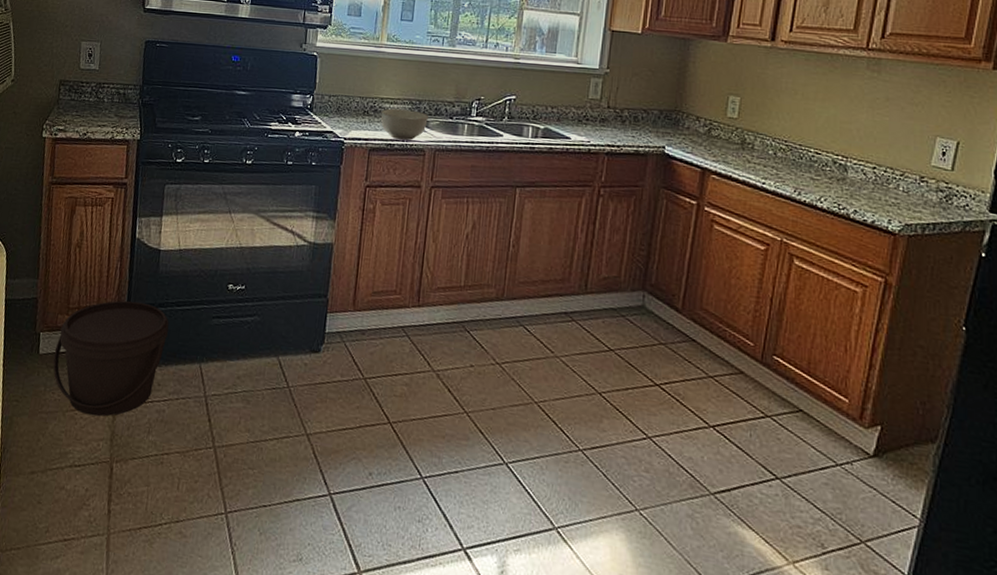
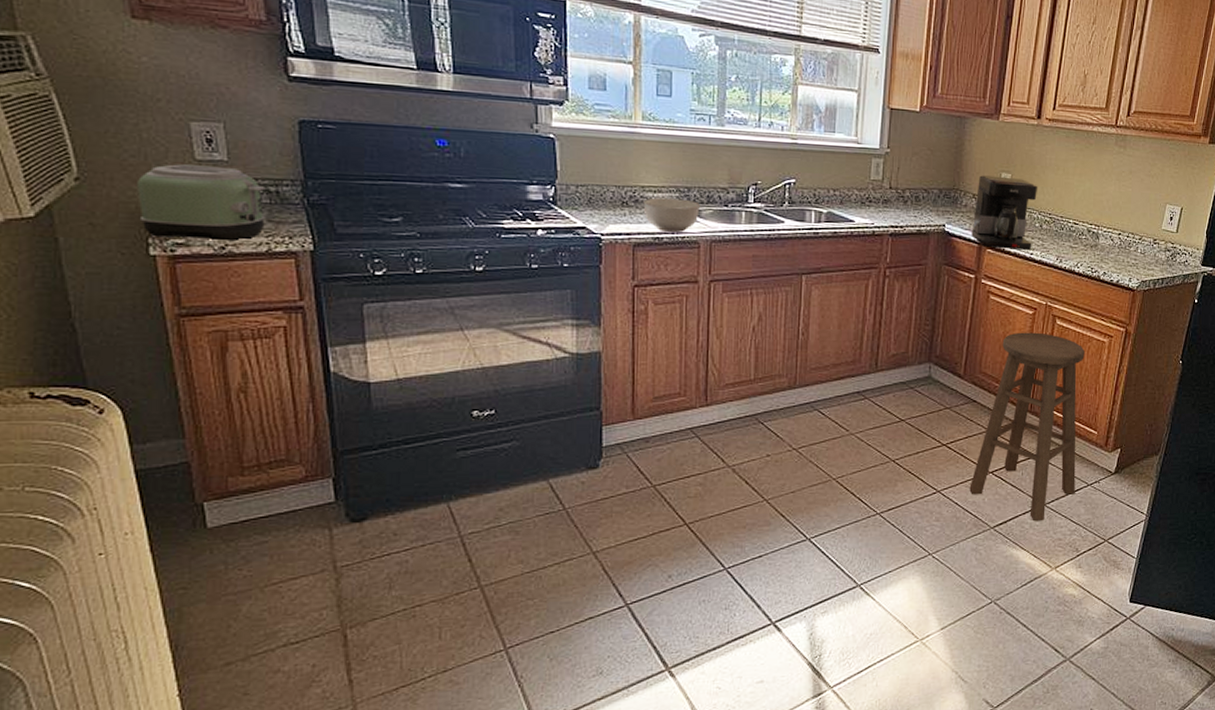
toaster: none [41,71,118,130] -> present [137,164,266,242]
bucket: present [53,300,169,417] -> none [231,446,399,585]
bar stool: none [685,268,831,499] -> present [969,332,1085,521]
coffee maker: none [694,97,772,180] -> present [971,175,1038,251]

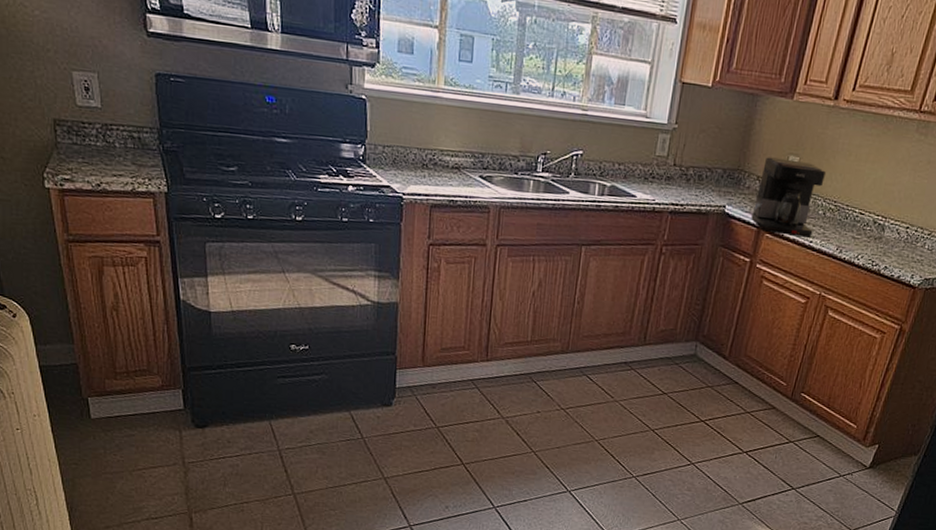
toaster: present [137,164,266,242] -> none [35,108,131,180]
bowl: present [643,197,700,233] -> none [441,161,492,198]
bar stool: present [969,332,1085,521] -> none [722,320,854,504]

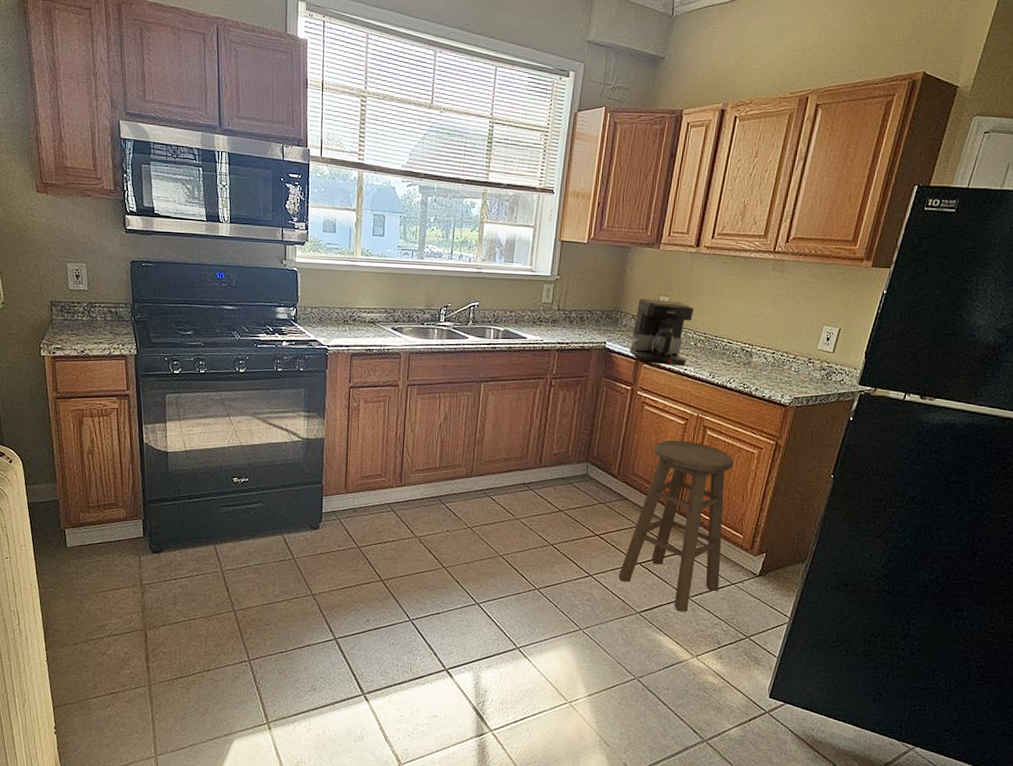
bar stool: none [722,320,854,504] -> present [618,440,734,612]

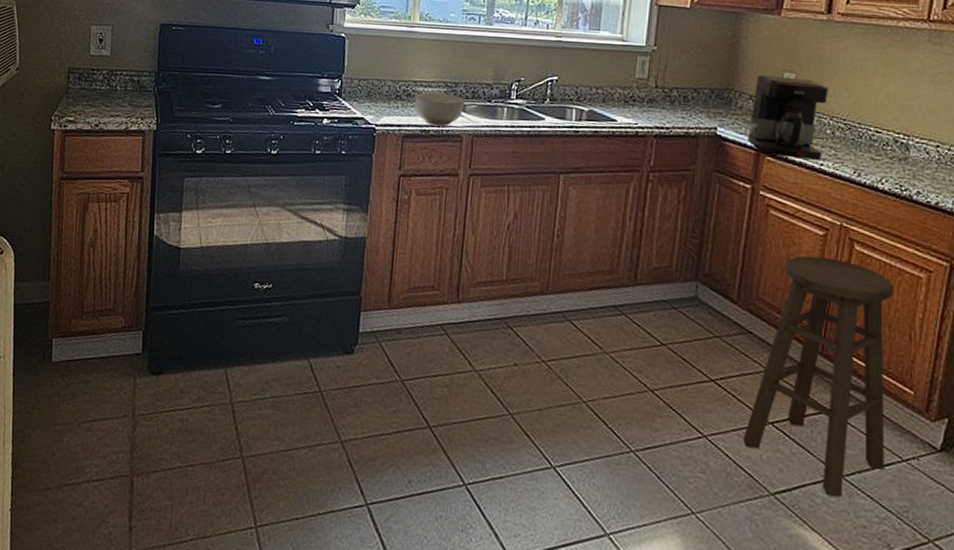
bowl: none [359,317,402,346] -> present [414,92,465,127]

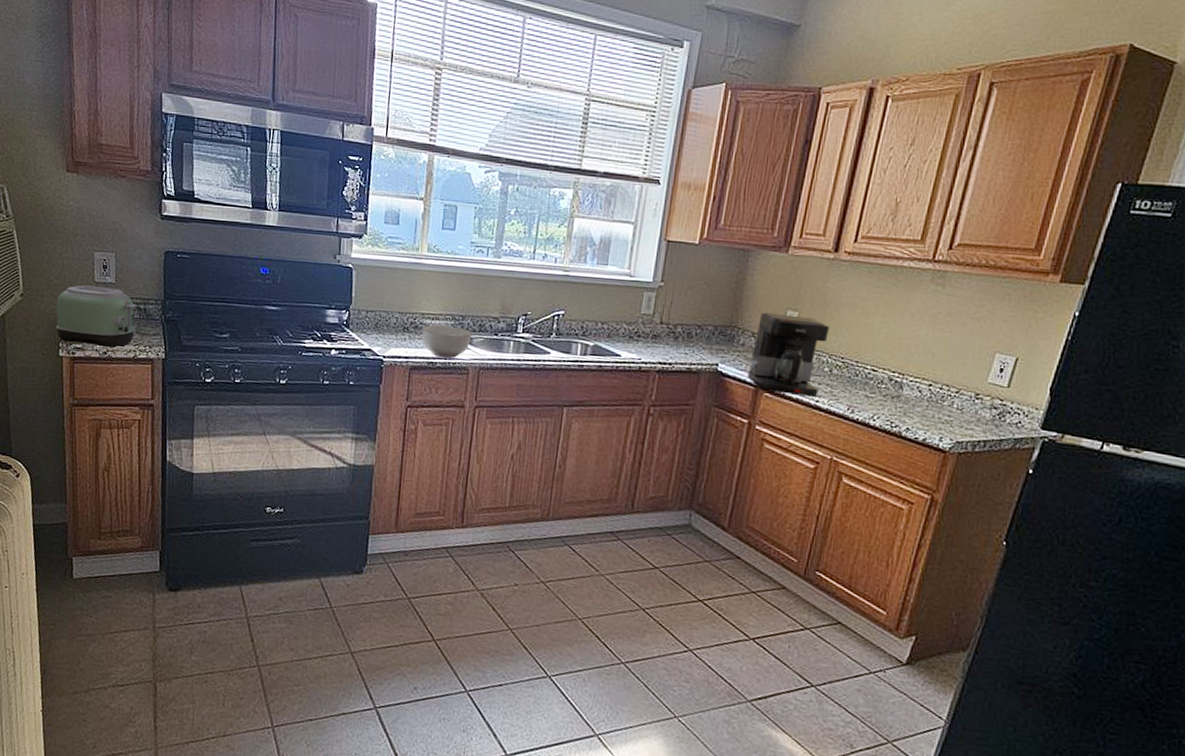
toaster: none [49,58,132,121] -> present [55,285,138,348]
bar stool: present [743,255,894,498] -> none [725,487,876,705]

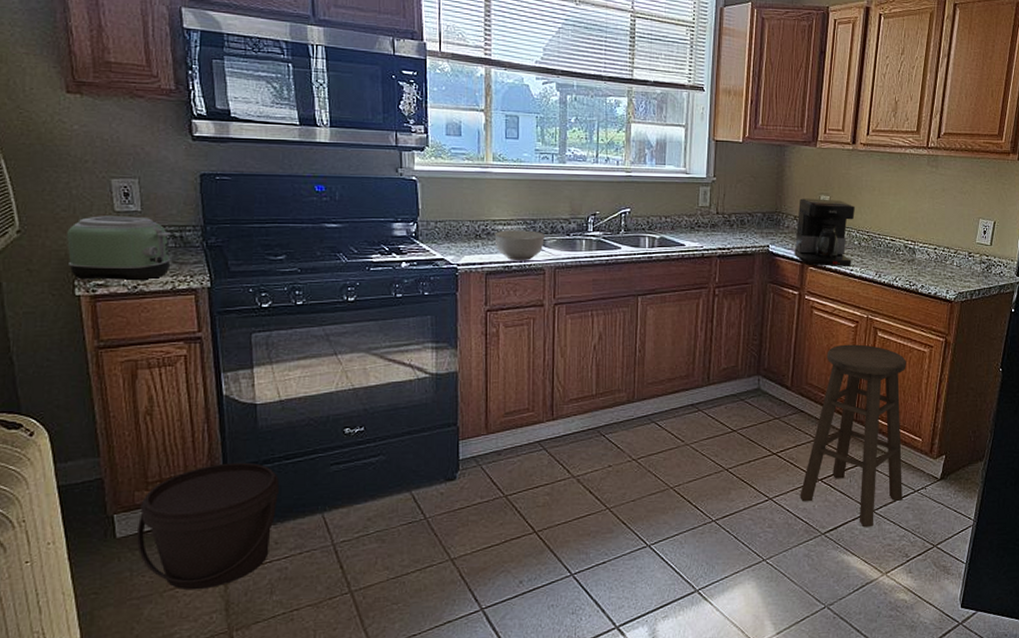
bucket: none [88,524,206,638] -> present [136,462,280,590]
bar stool: none [725,487,876,705] -> present [800,344,906,527]

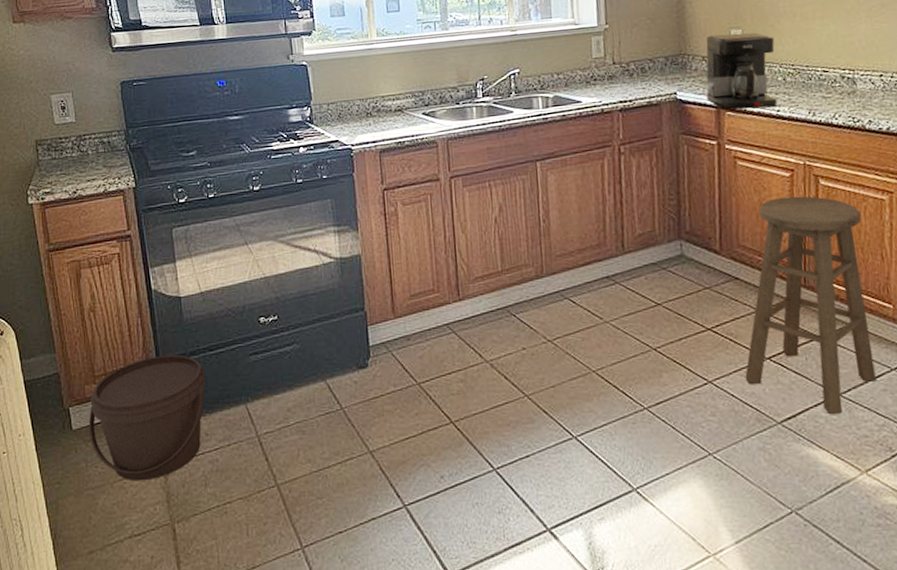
toaster: present [67,216,172,281] -> none [20,127,102,189]
bowl: present [494,230,545,262] -> none [384,103,435,137]

